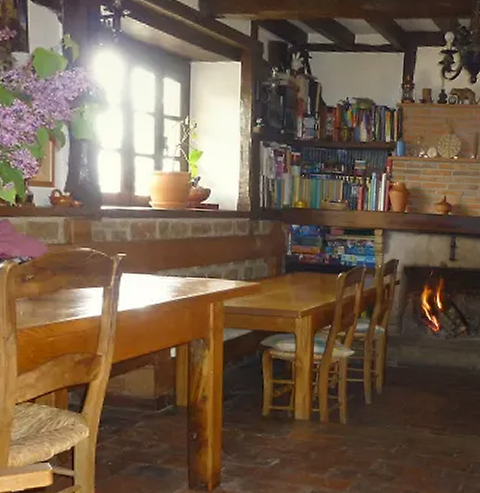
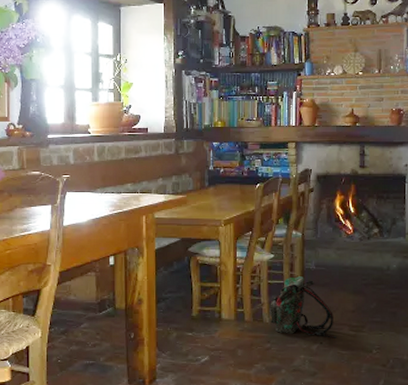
backpack: none [347,375,417,441] -> present [270,276,337,338]

